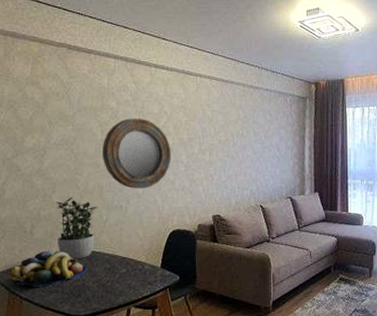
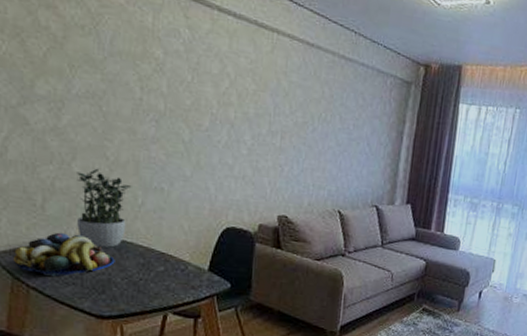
home mirror: present [103,118,171,189] -> none [141,75,232,171]

